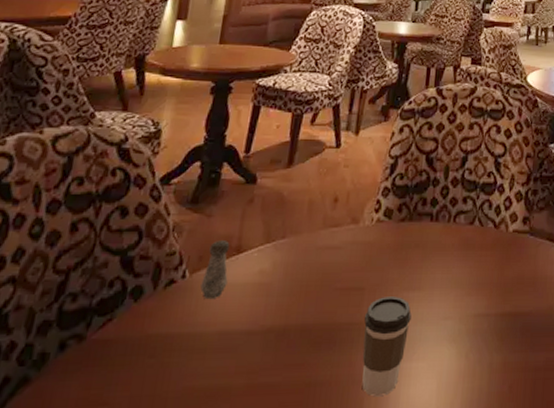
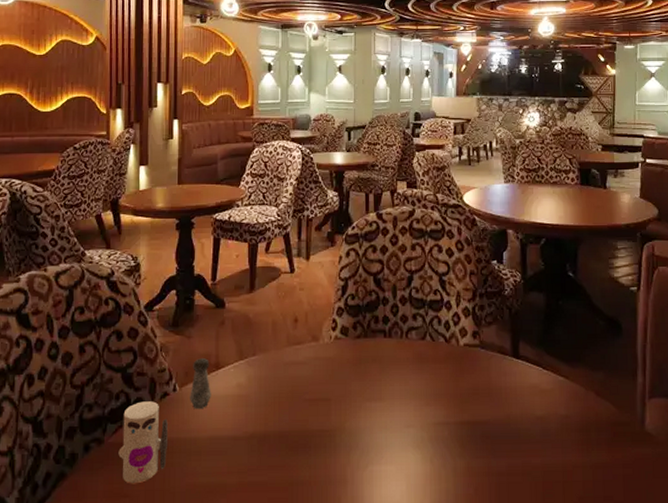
toy: none [102,290,170,389] -> present [118,401,168,484]
coffee cup: present [362,297,412,396] -> none [333,407,376,495]

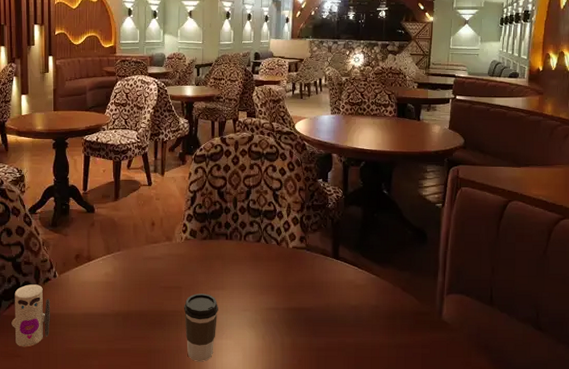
salt shaker: present [190,358,211,410] -> none [67,252,85,292]
coffee cup: none [333,407,376,495] -> present [183,293,218,361]

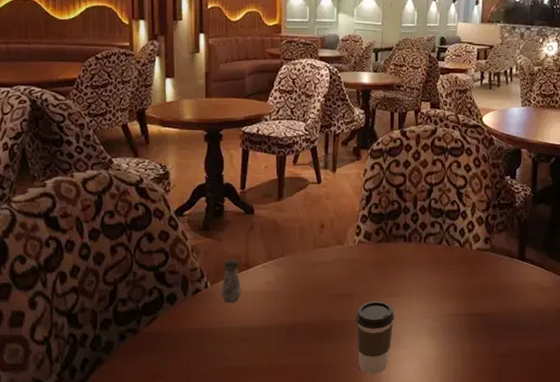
toy: present [11,284,50,347] -> none [153,296,200,368]
salt shaker: none [67,252,85,292] -> present [221,259,242,304]

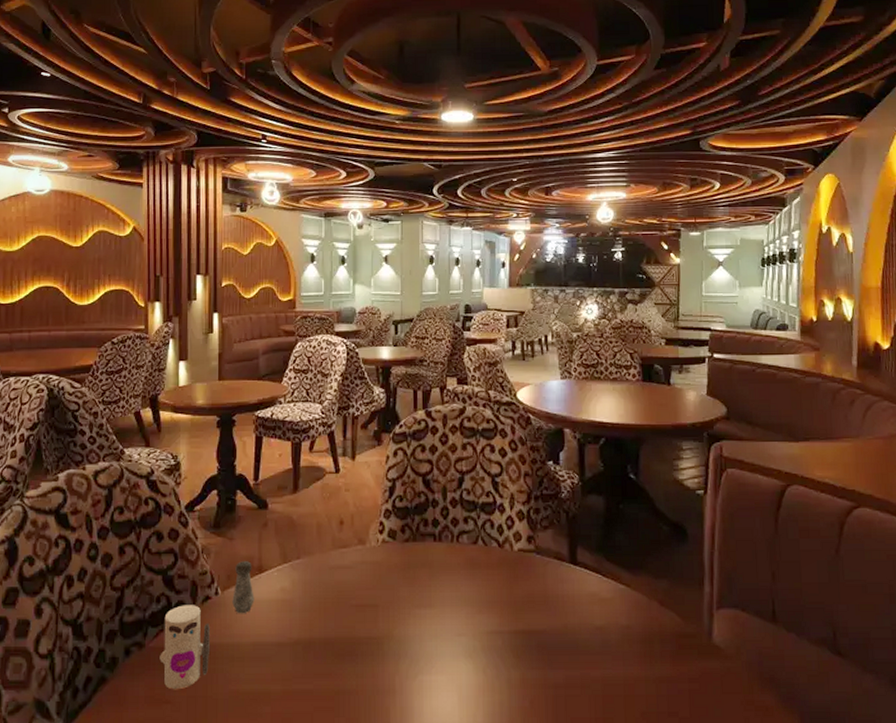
toy: none [153,296,200,368] -> present [160,605,210,690]
coffee cup: present [355,301,394,374] -> none [381,613,426,705]

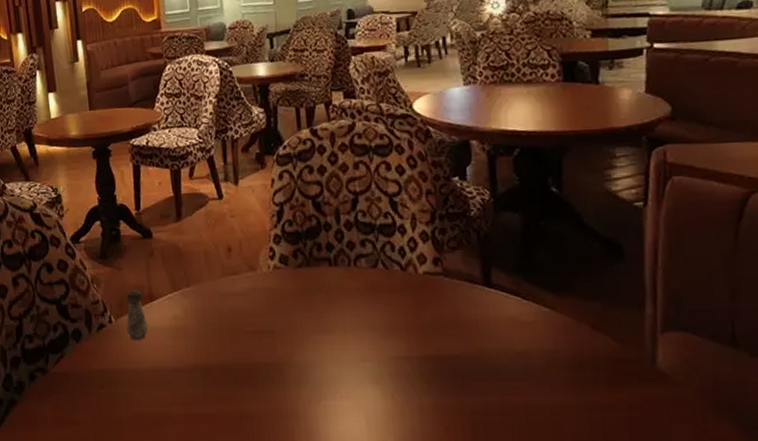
toy: present [160,605,210,690] -> none [63,333,111,412]

